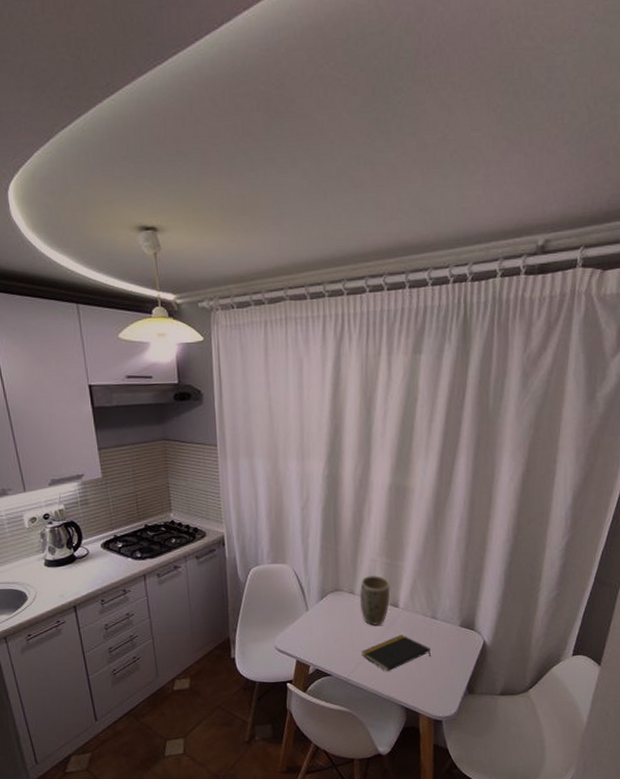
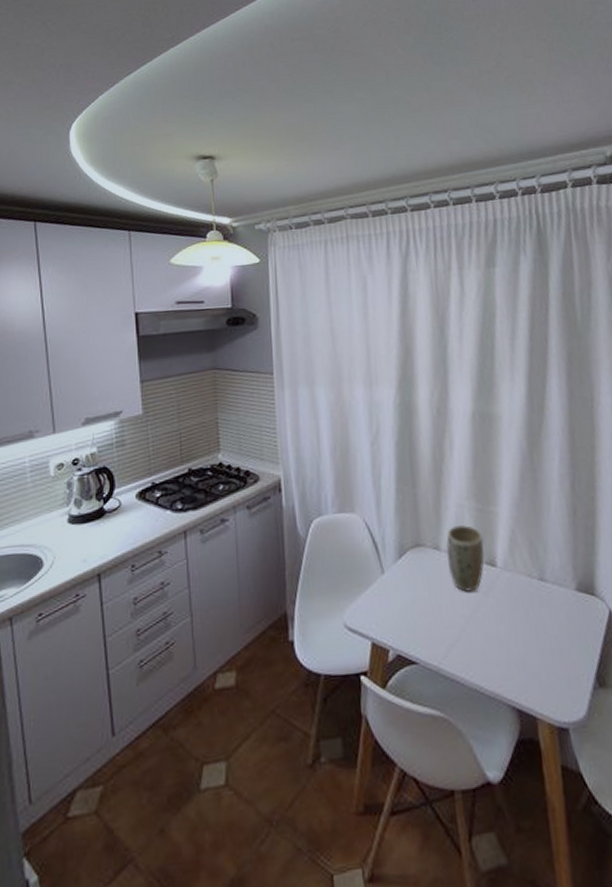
notepad: present [362,635,431,671] -> none [454,604,543,656]

